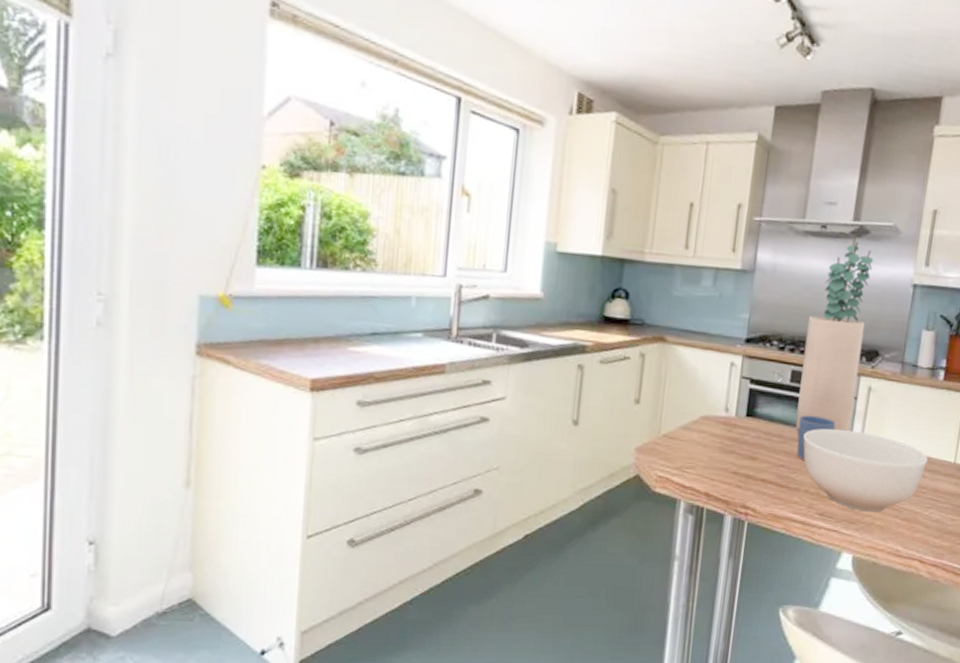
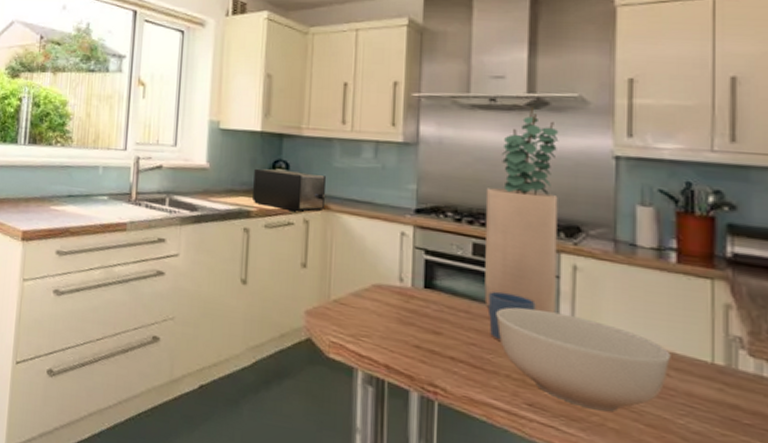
toaster: none [589,298,665,346] -> present [253,168,326,213]

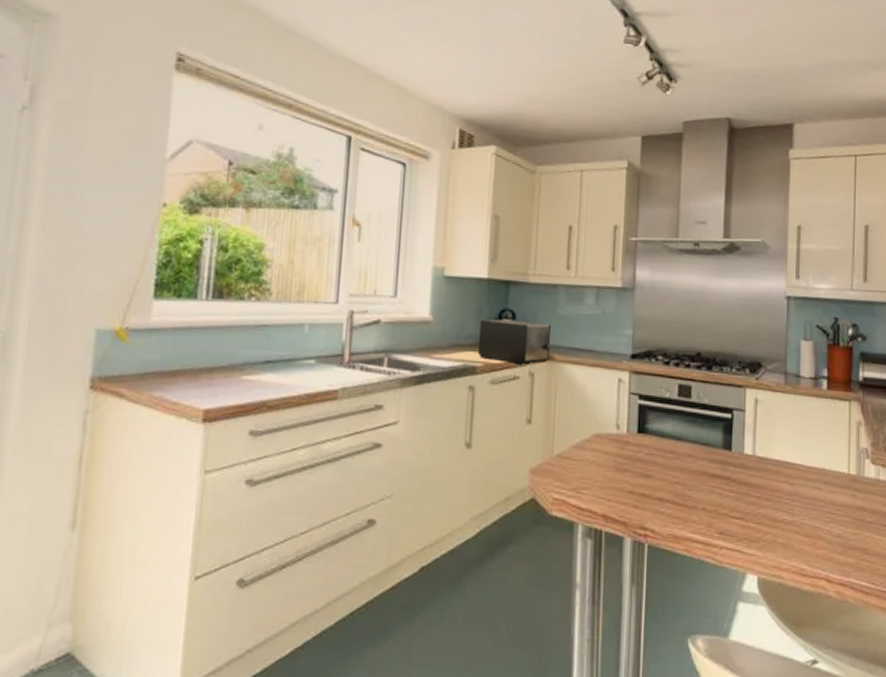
vase: present [484,106,559,314] -> none [687,251,747,447]
mug: present [487,291,536,342] -> none [689,429,727,478]
bowl: present [496,307,671,412] -> none [696,442,821,529]

